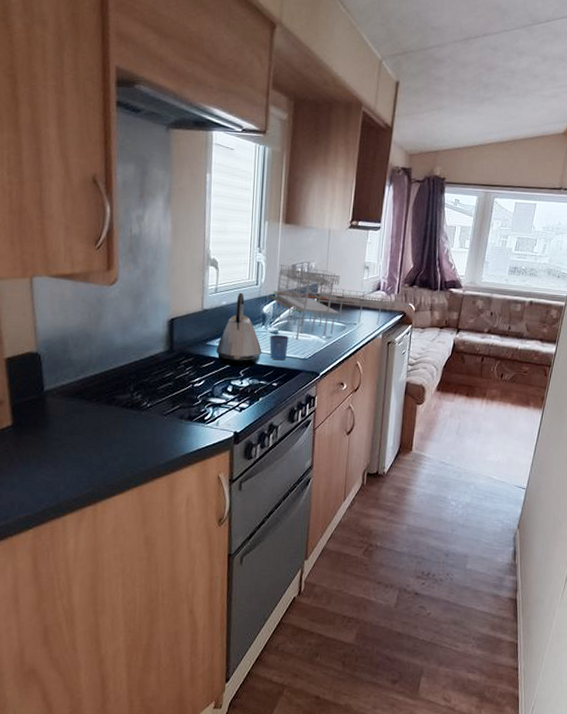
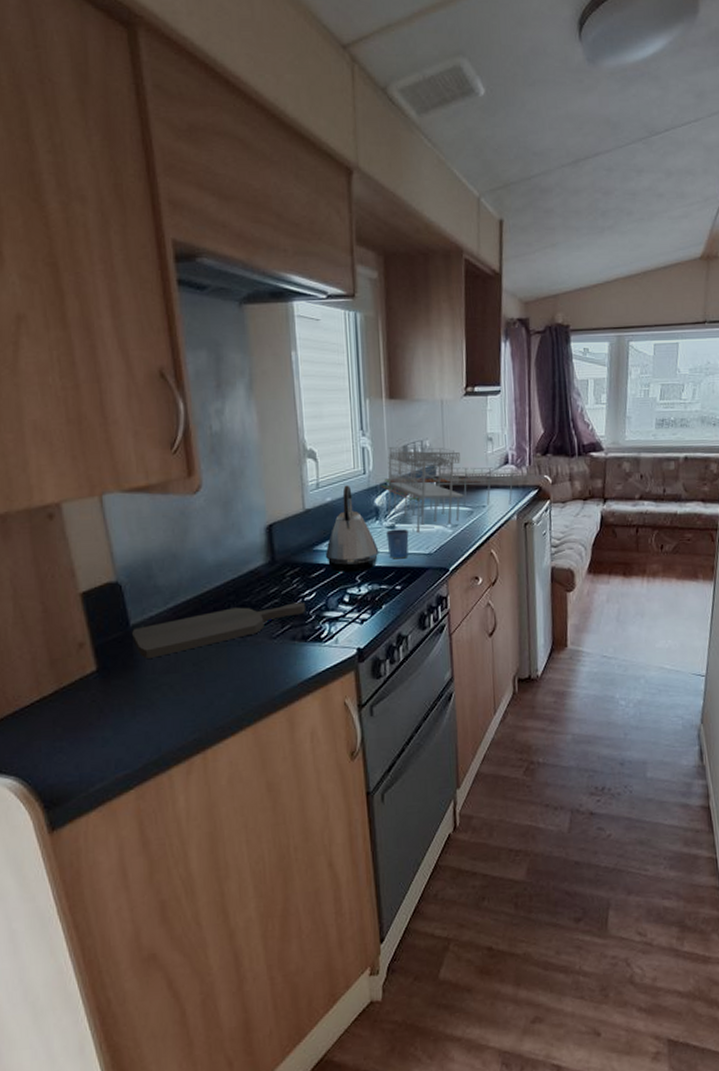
cutting board: none [45,385,194,420] -> present [132,602,305,659]

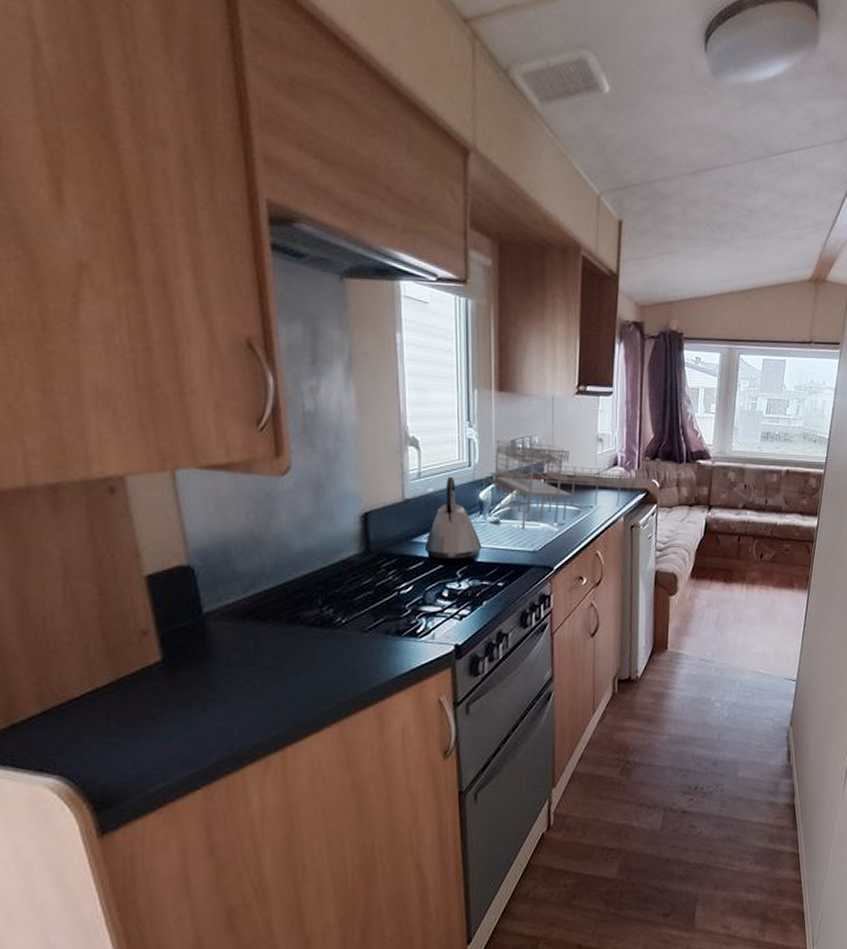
cutting board: present [132,602,305,659] -> none [205,595,401,649]
mug: present [386,529,409,559] -> none [490,525,514,555]

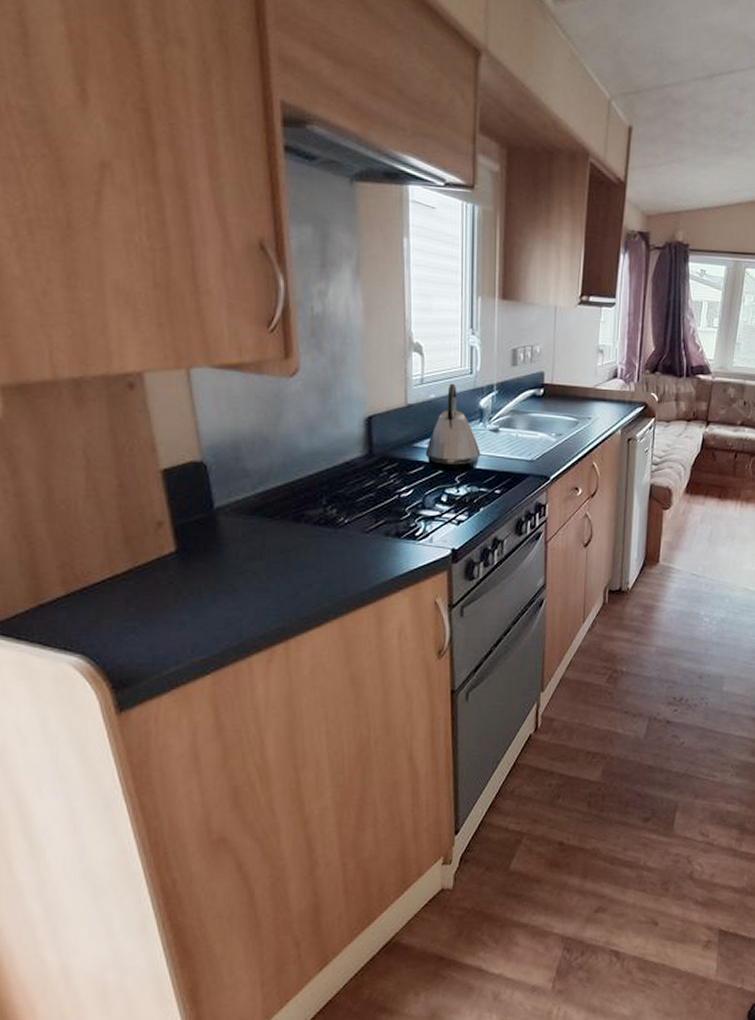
architectural model: present [485,441,643,530] -> none [486,349,642,439]

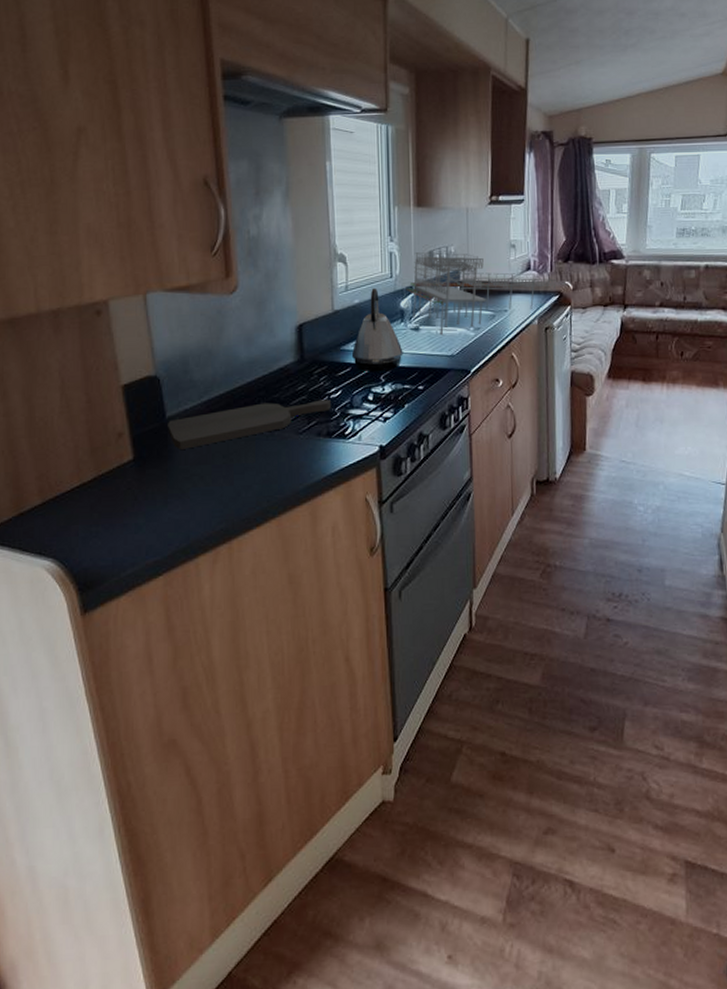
cutting board: none [216,498,401,543] -> present [168,399,331,449]
architectural model: none [486,349,642,439] -> present [405,252,557,336]

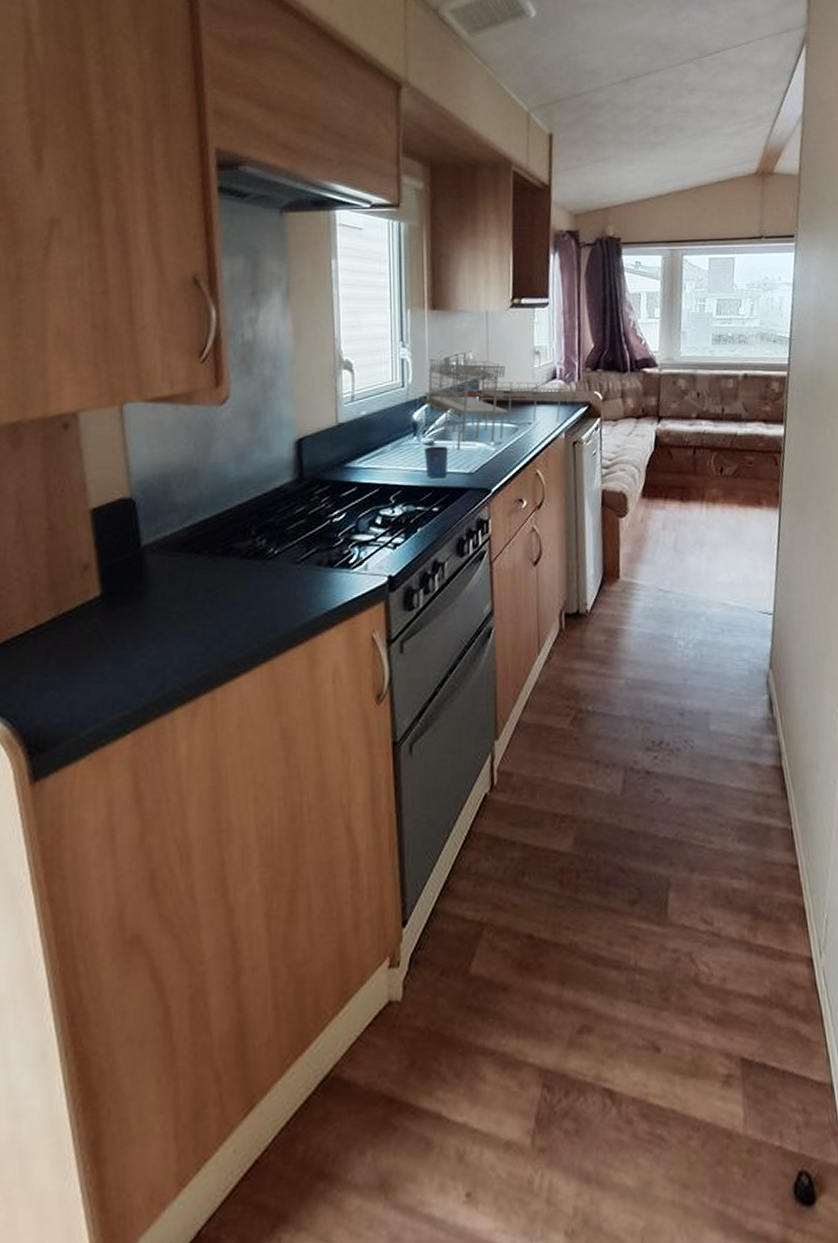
cutting board: present [168,399,331,449] -> none [143,523,333,583]
kettle: present [351,288,403,373] -> none [357,398,416,493]
mug: none [411,331,432,360] -> present [424,446,449,479]

